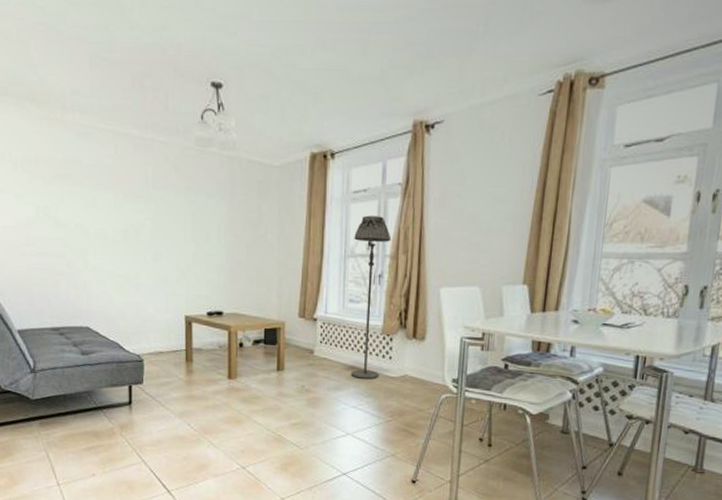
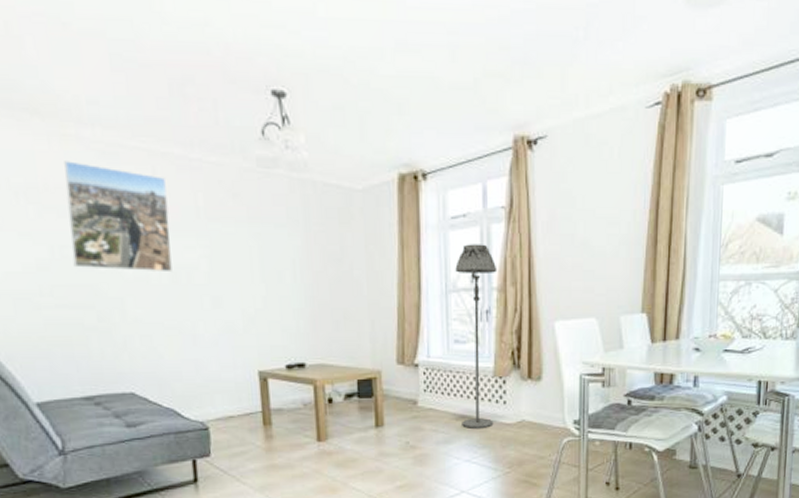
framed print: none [51,139,125,231] -> present [64,161,172,273]

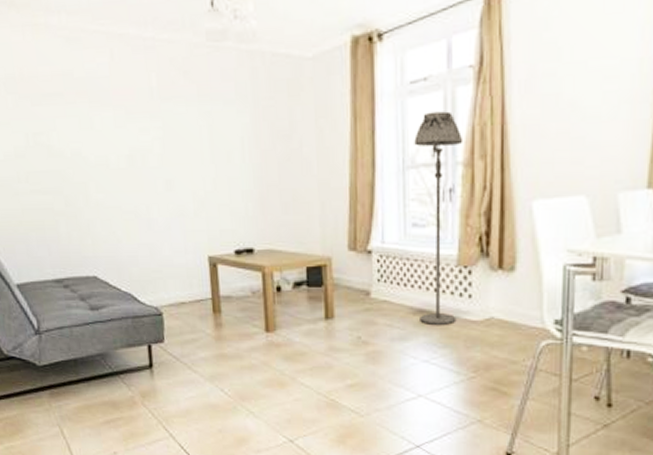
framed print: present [64,161,172,273] -> none [36,49,129,156]

